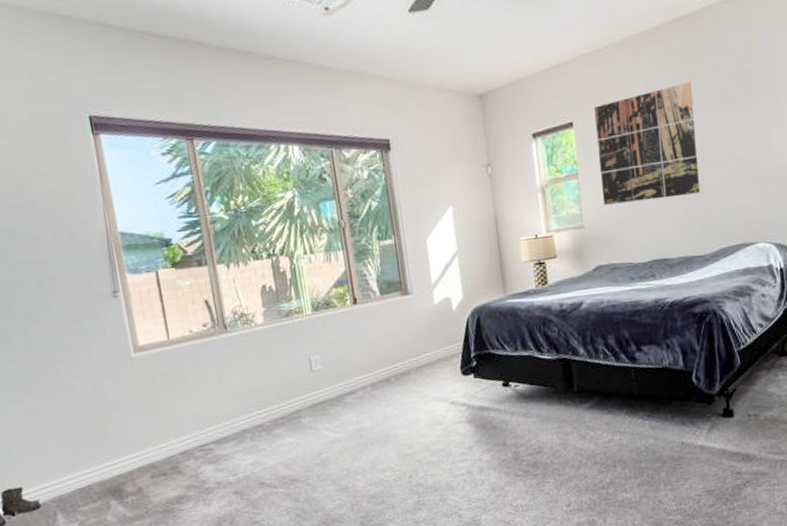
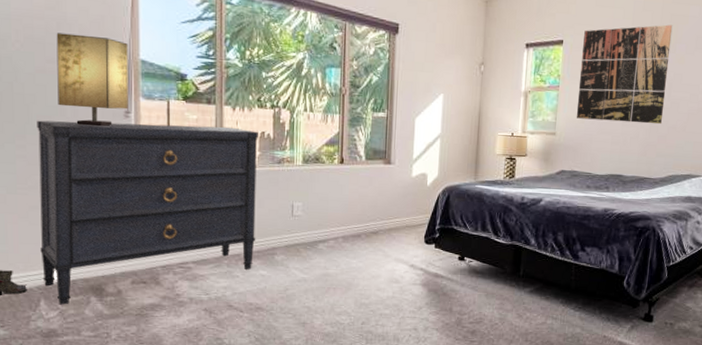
dresser: none [20,286,279,515] -> present [37,120,258,305]
table lamp: none [25,215,115,316] -> present [56,32,128,127]

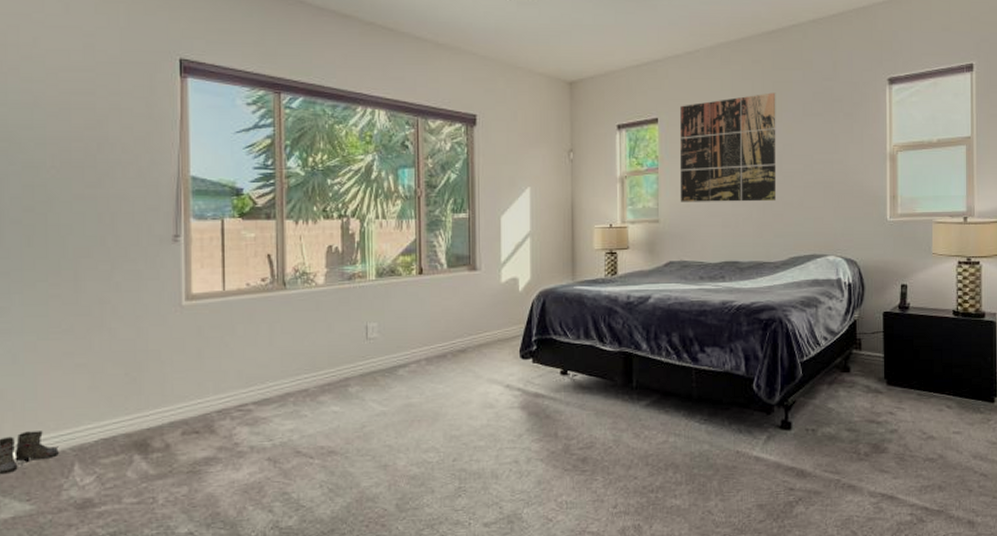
dresser: present [37,120,258,305] -> none [73,243,326,468]
table lamp: present [56,32,128,127] -> none [97,154,177,255]

